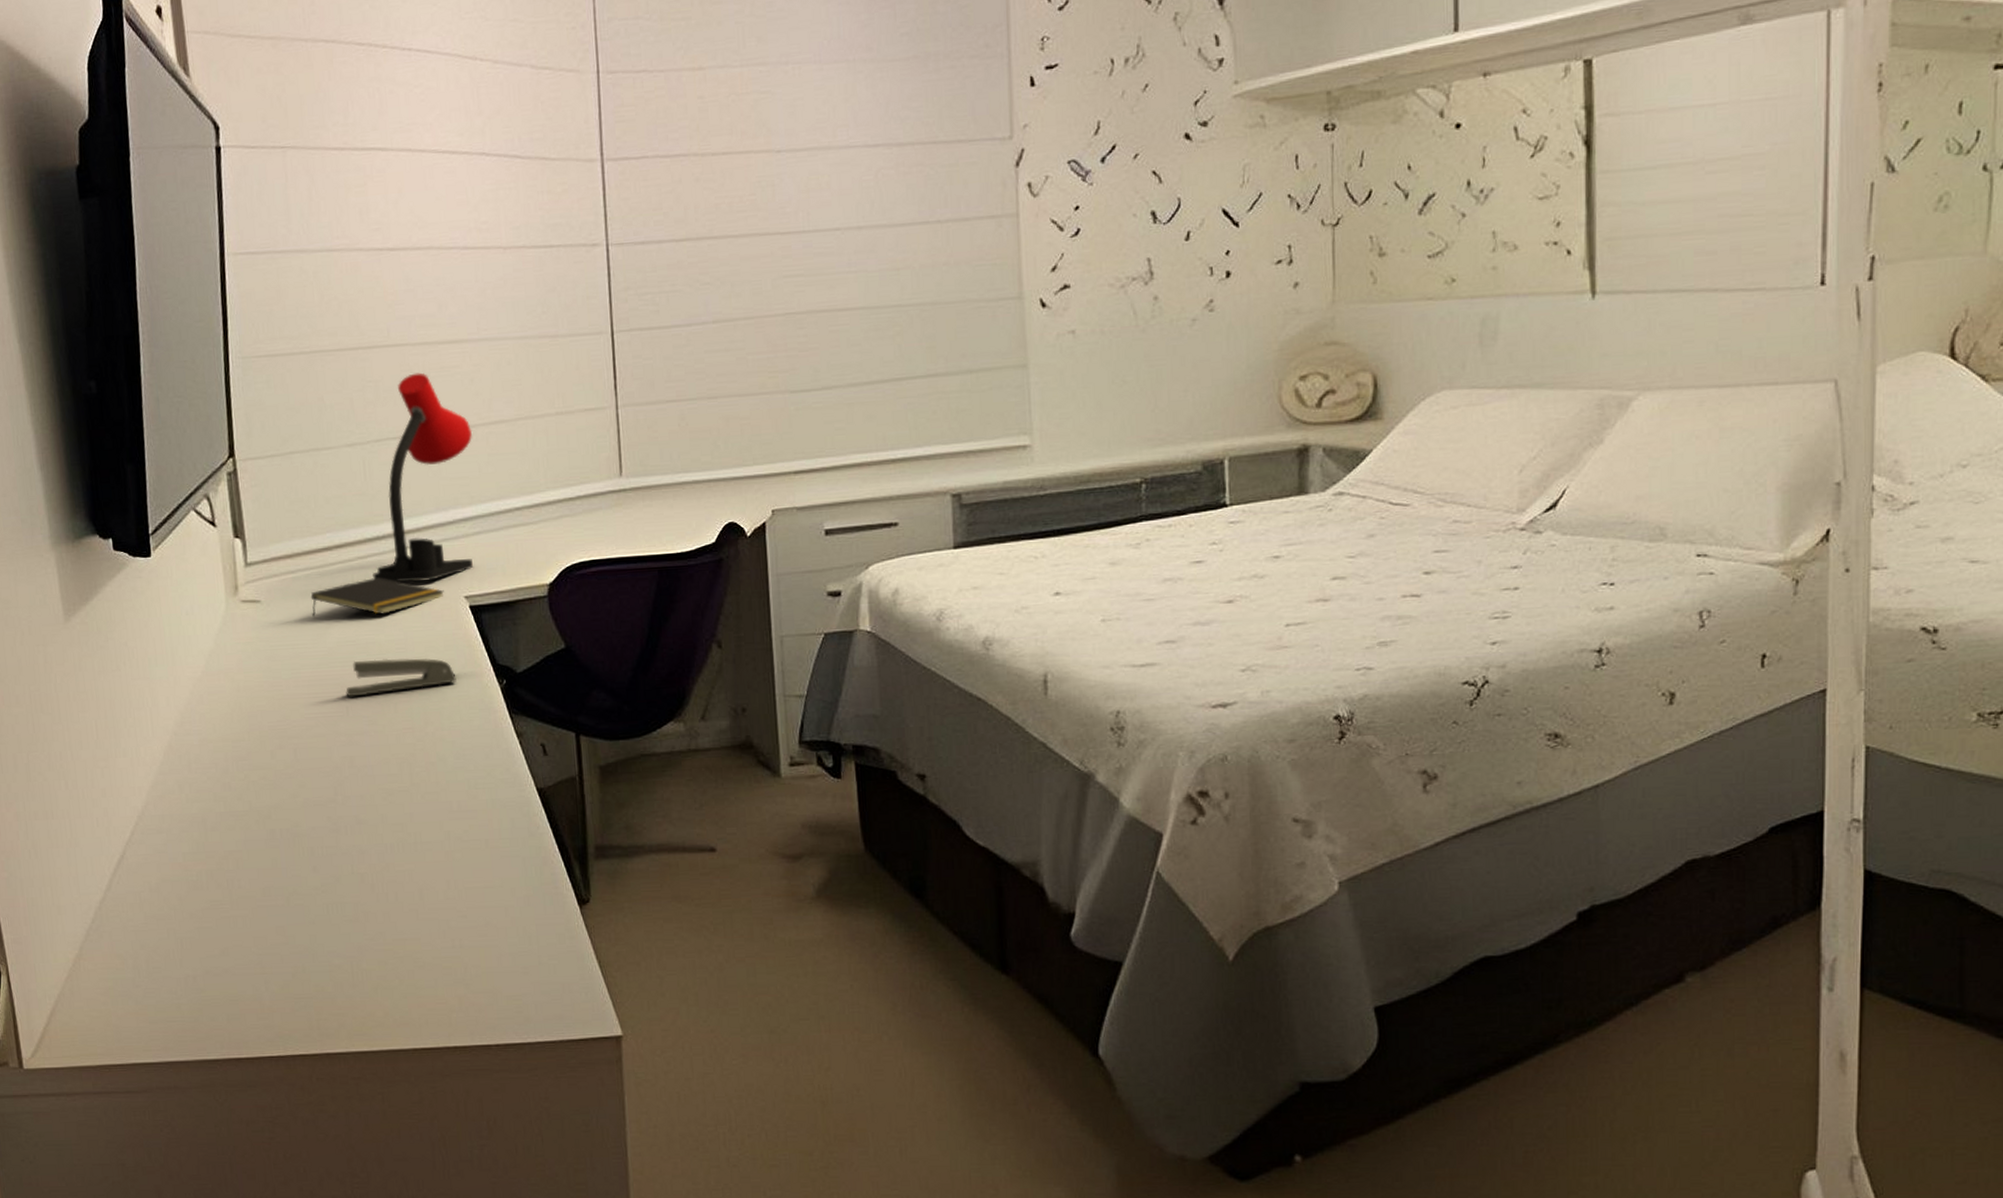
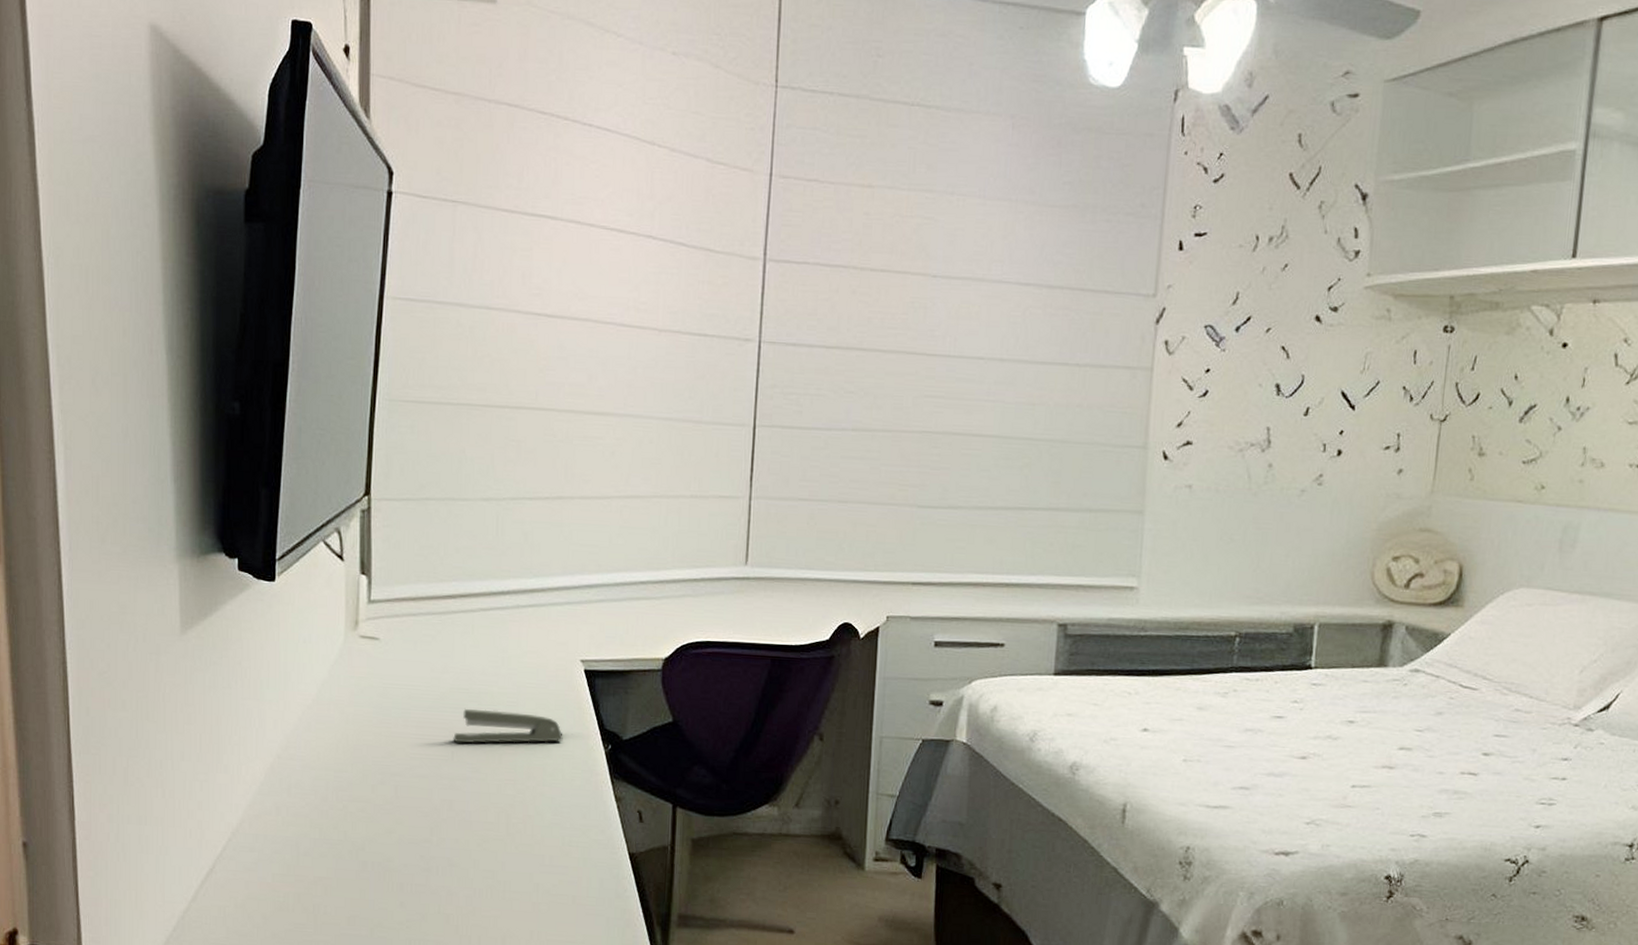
notepad: present [310,578,444,616] -> none [429,630,561,667]
desk lamp: present [373,372,473,583] -> none [493,438,608,641]

